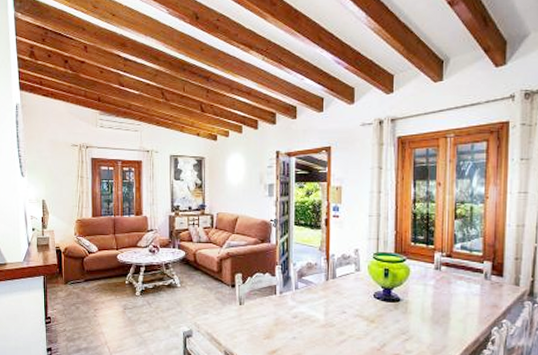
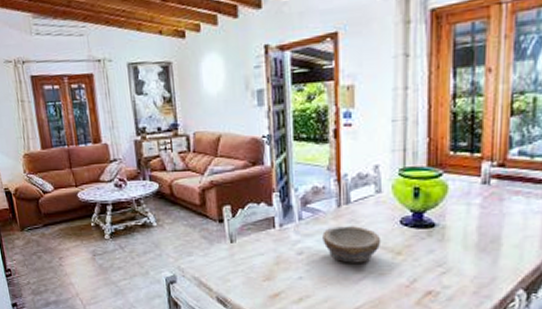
bowl: none [313,296,359,328] -> present [322,226,381,263]

